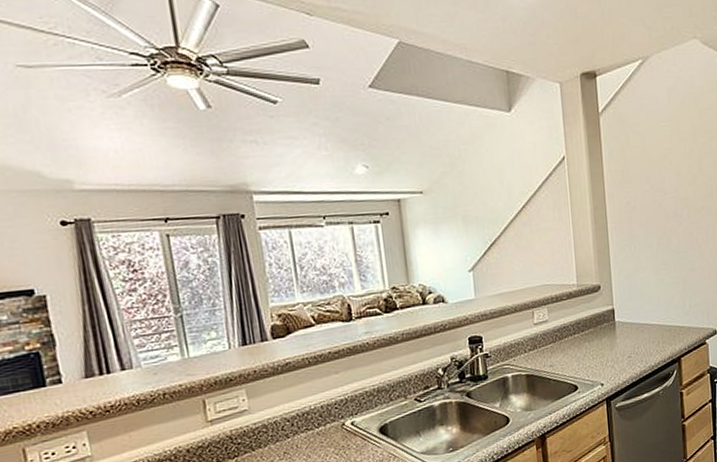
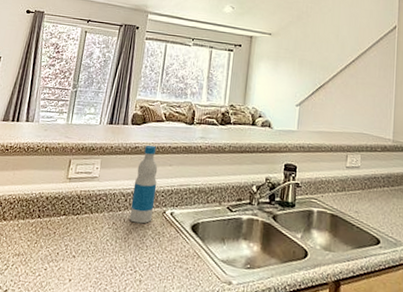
bottle: none [295,356,331,446] -> present [129,145,158,224]

